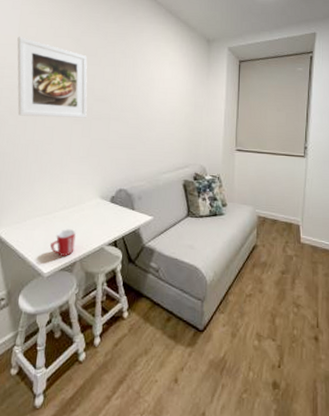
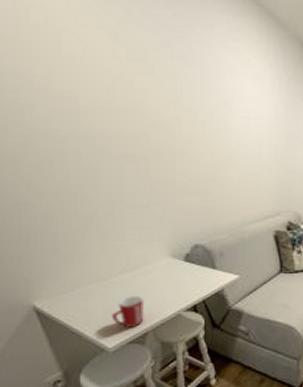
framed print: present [17,36,88,118] -> none [15,24,141,153]

